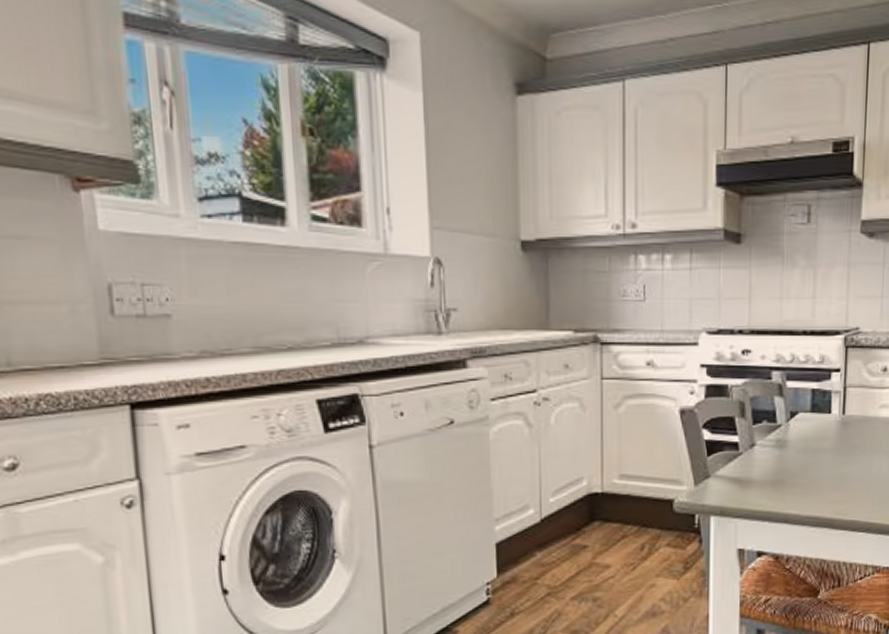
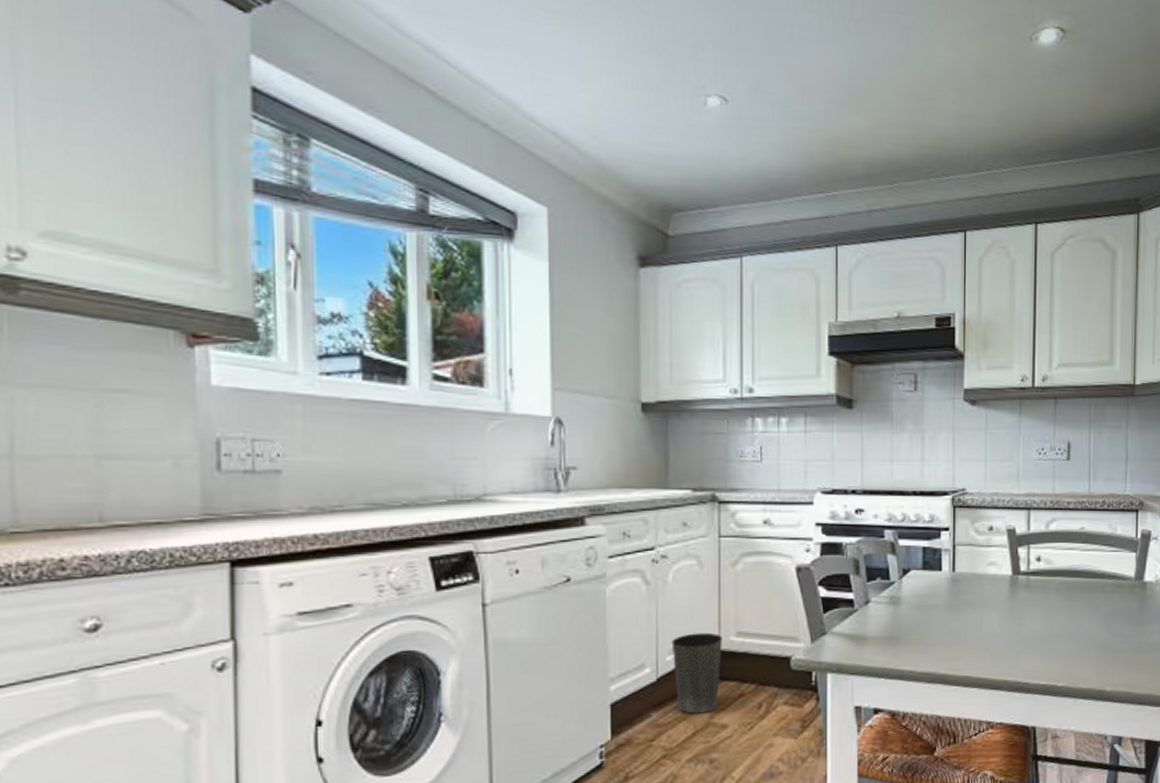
waste basket: none [554,475,605,554] -> present [671,632,722,714]

